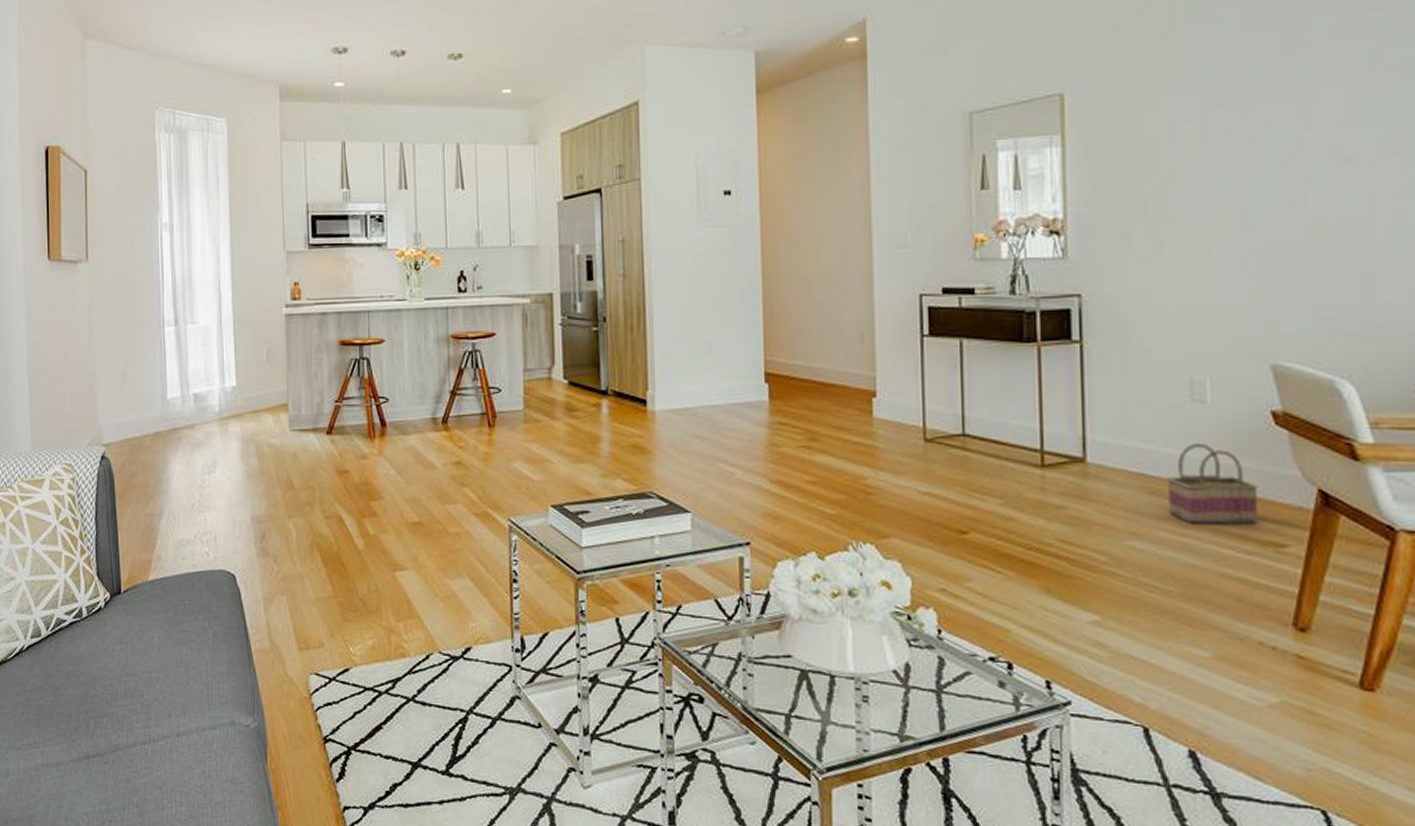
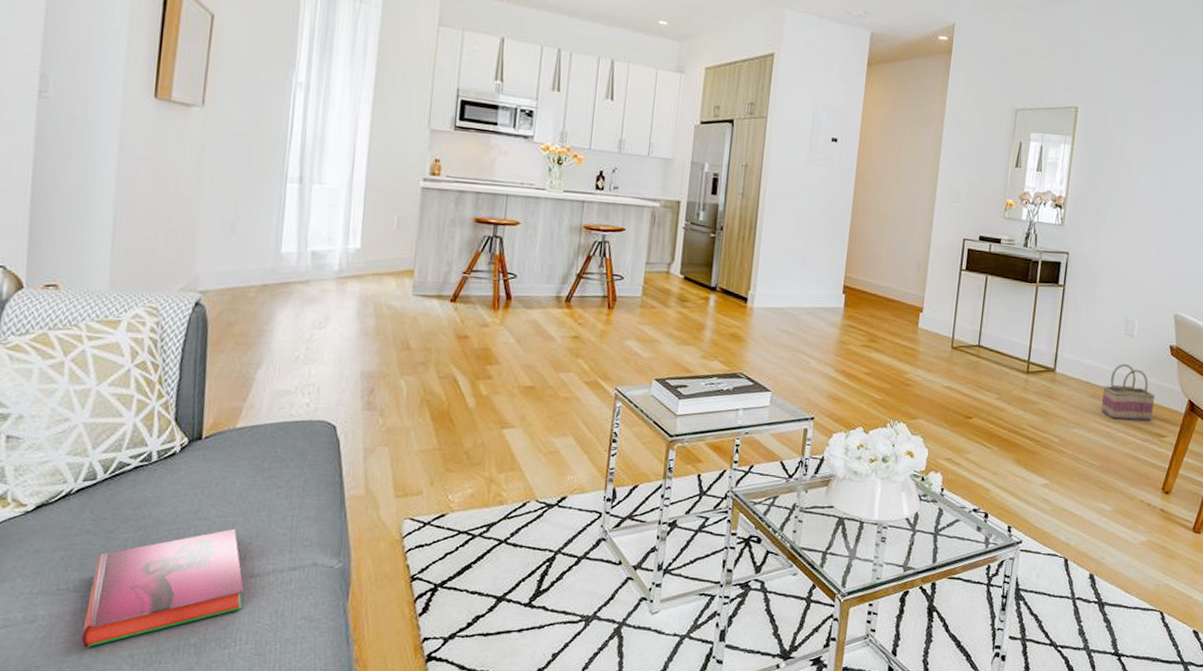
hardback book: none [45,684,173,804] -> present [81,528,244,648]

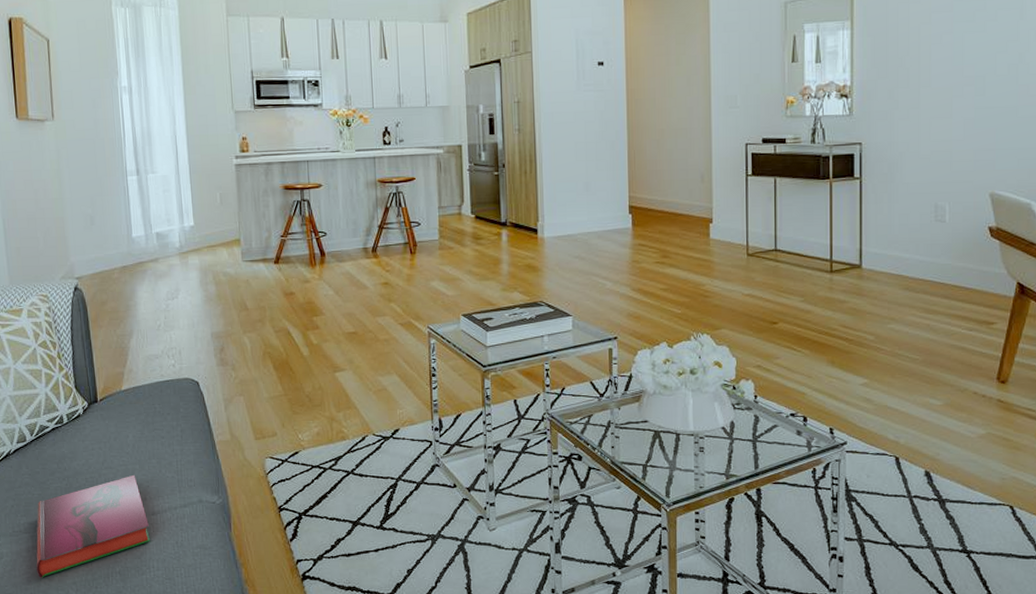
basket: present [1100,363,1156,421] -> none [917,251,978,311]

